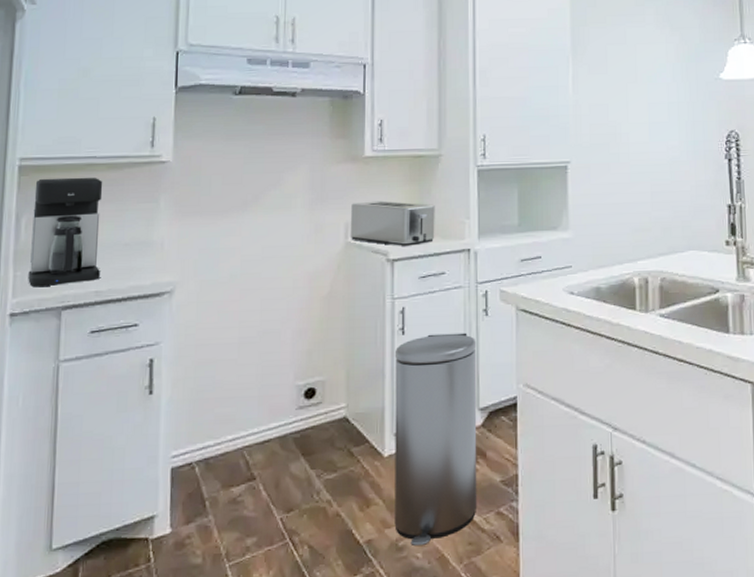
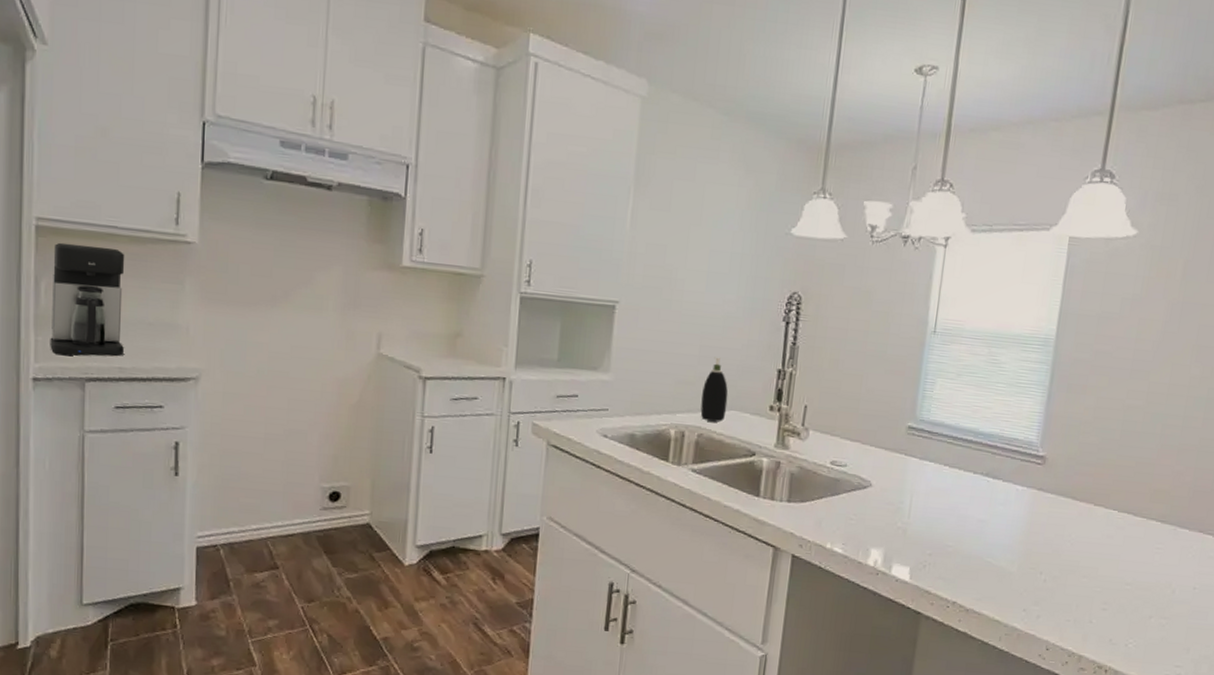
toaster: present [350,200,435,247] -> none [382,313,473,367]
pedal bin: present [394,333,477,547] -> none [411,456,504,650]
soap dispenser: none [659,201,685,265] -> present [700,357,728,422]

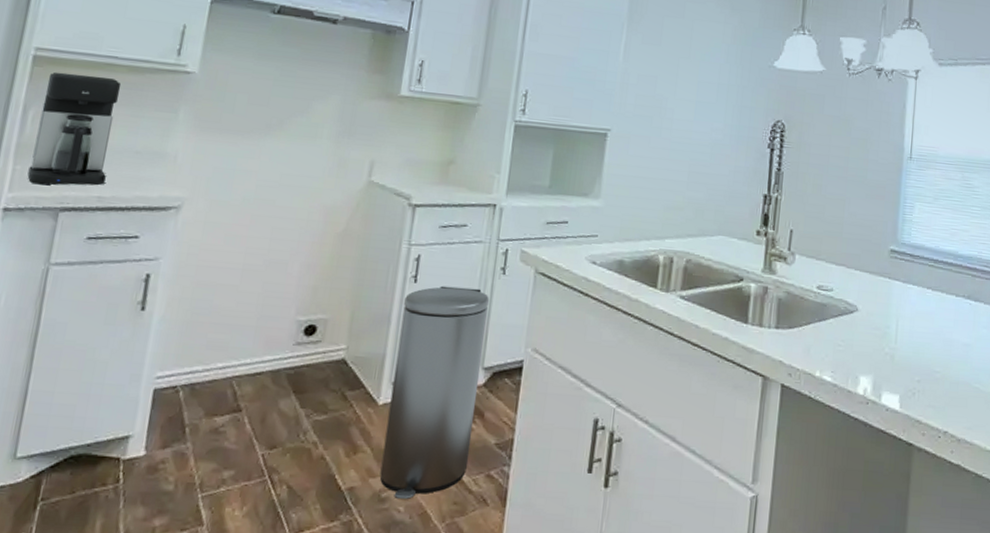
pedal bin: none [411,456,504,650] -> present [379,285,490,500]
soap dispenser: present [700,357,728,422] -> none [689,182,716,248]

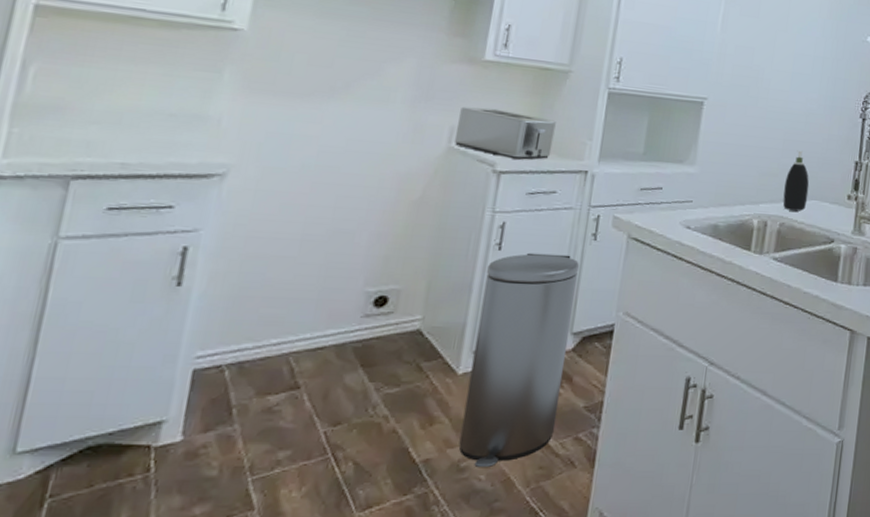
coffee maker: present [27,72,122,186] -> none [28,24,151,151]
toaster: none [373,141,466,194] -> present [454,106,556,161]
soap dispenser: none [689,182,716,248] -> present [782,150,810,212]

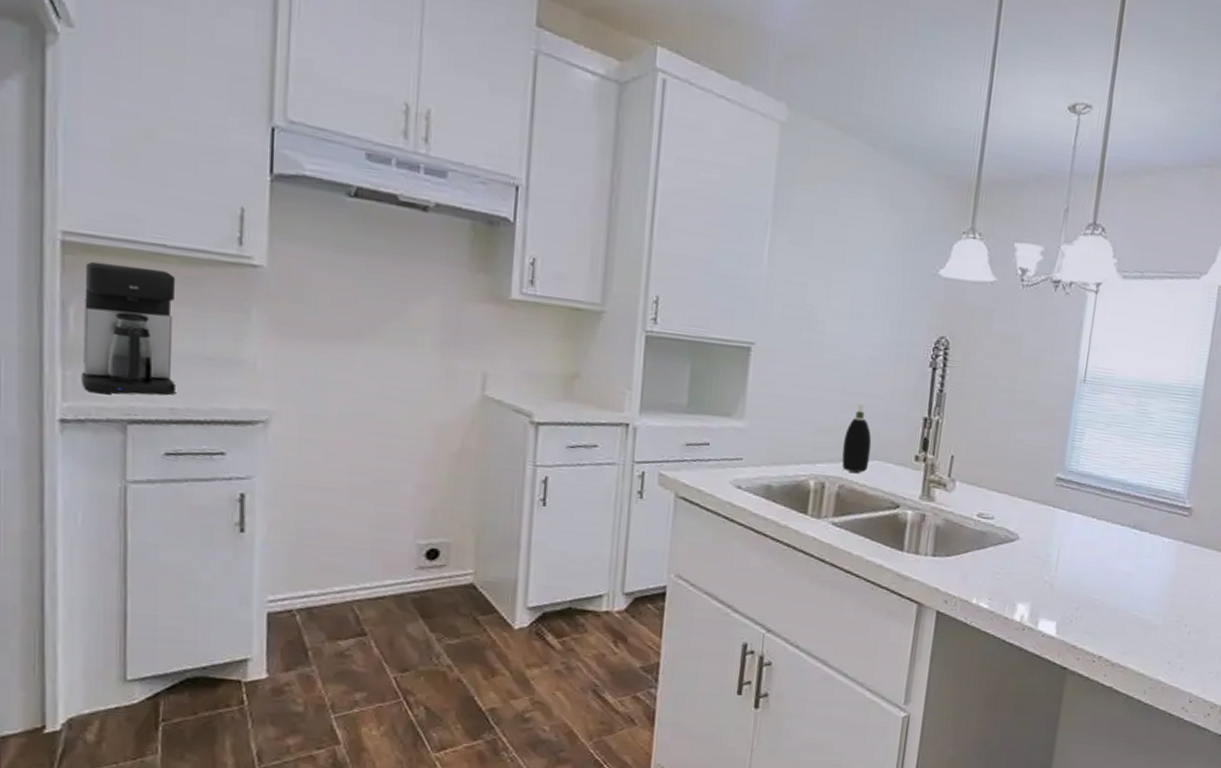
coffee maker: none [28,24,151,151] -> present [81,261,176,396]
toaster: present [454,106,556,161] -> none [487,351,592,411]
pedal bin: present [458,252,580,468] -> none [521,509,627,720]

